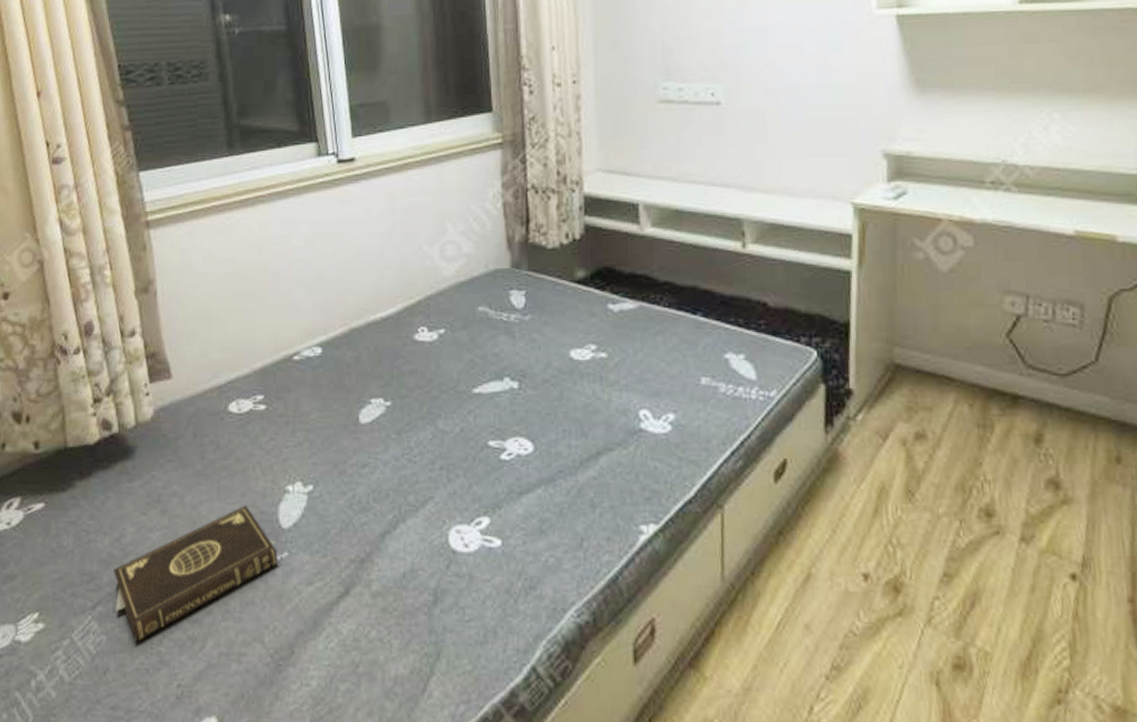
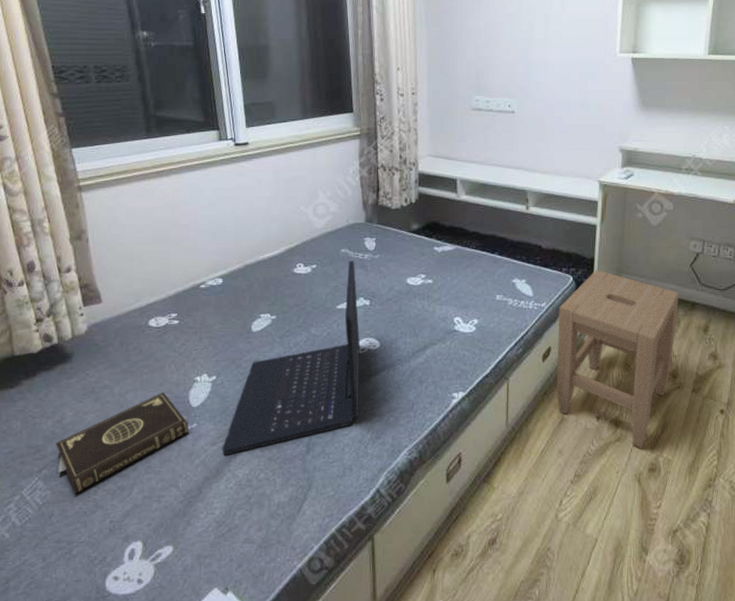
laptop: none [320,323,505,601] -> present [222,261,360,455]
stool: none [796,339,991,631] -> present [556,269,679,449]

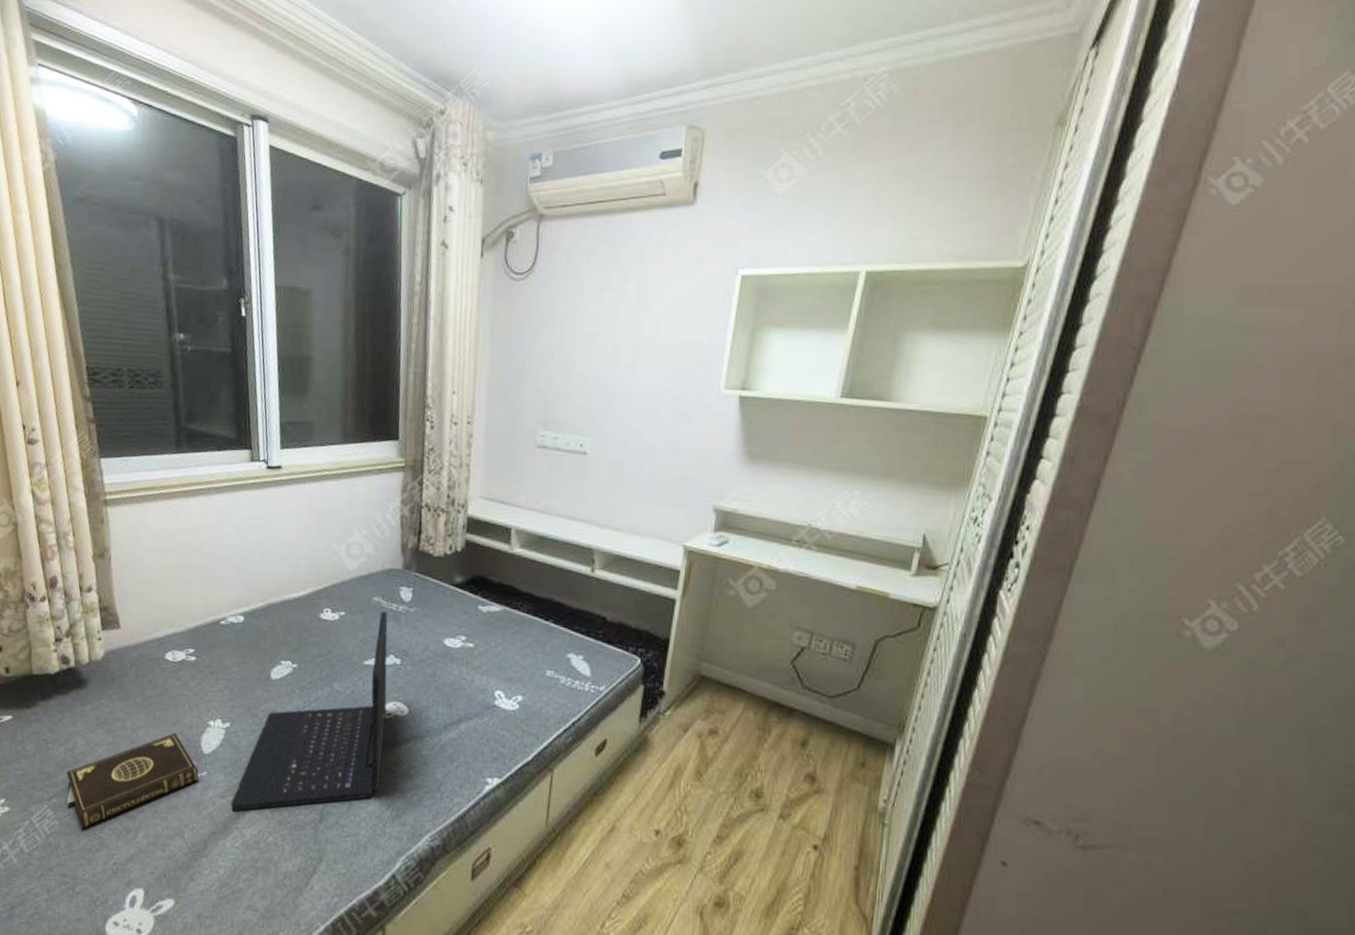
stool: present [556,269,679,449] -> none [609,653,774,877]

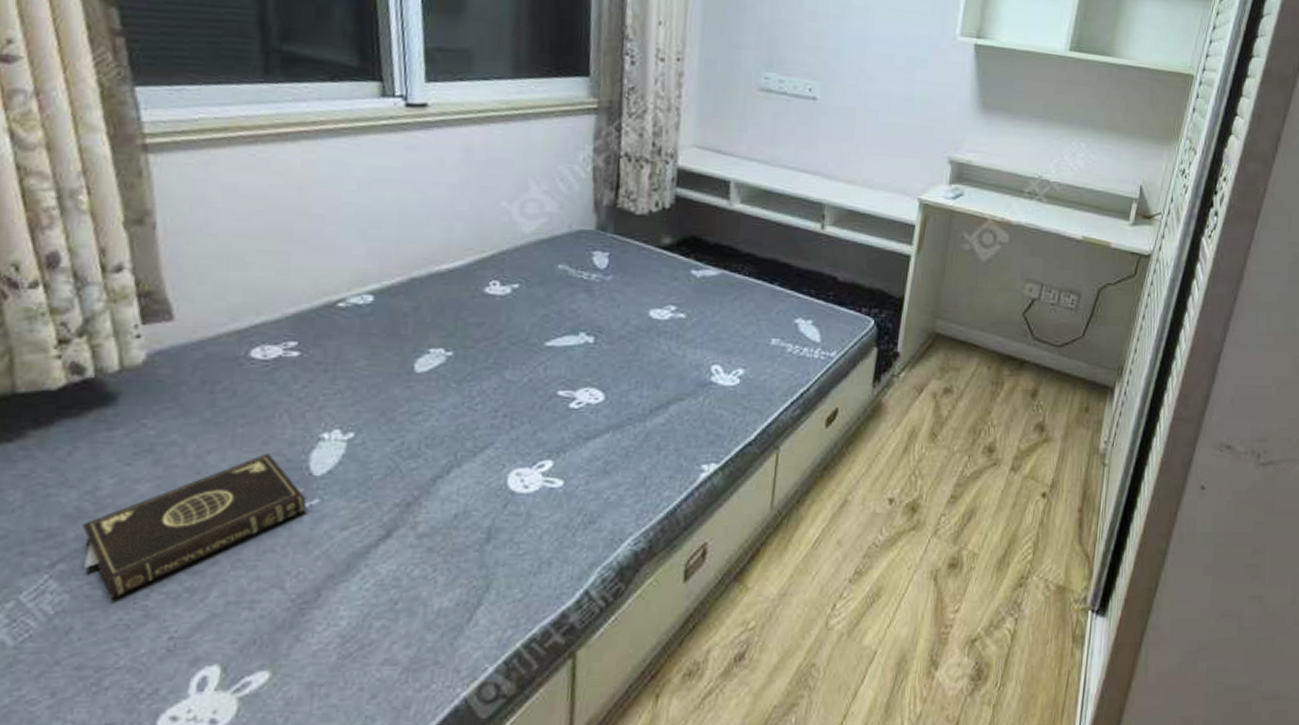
laptop: present [230,611,388,811] -> none [356,281,577,544]

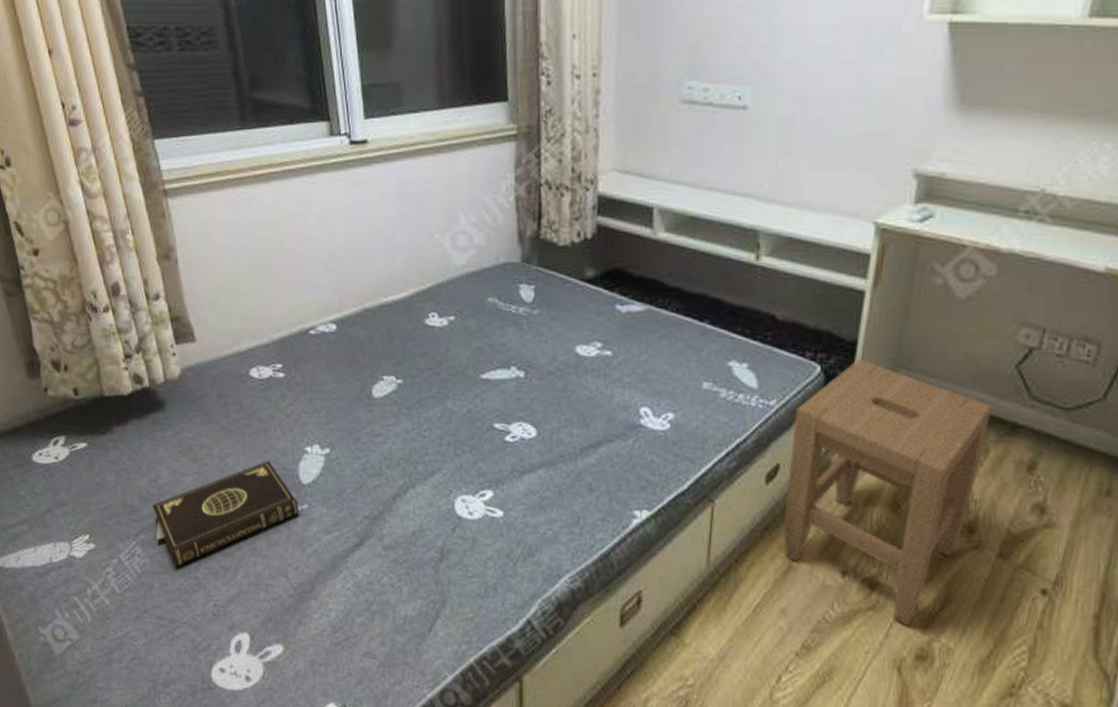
stool: none [840,312,1006,540] -> present [783,358,993,626]

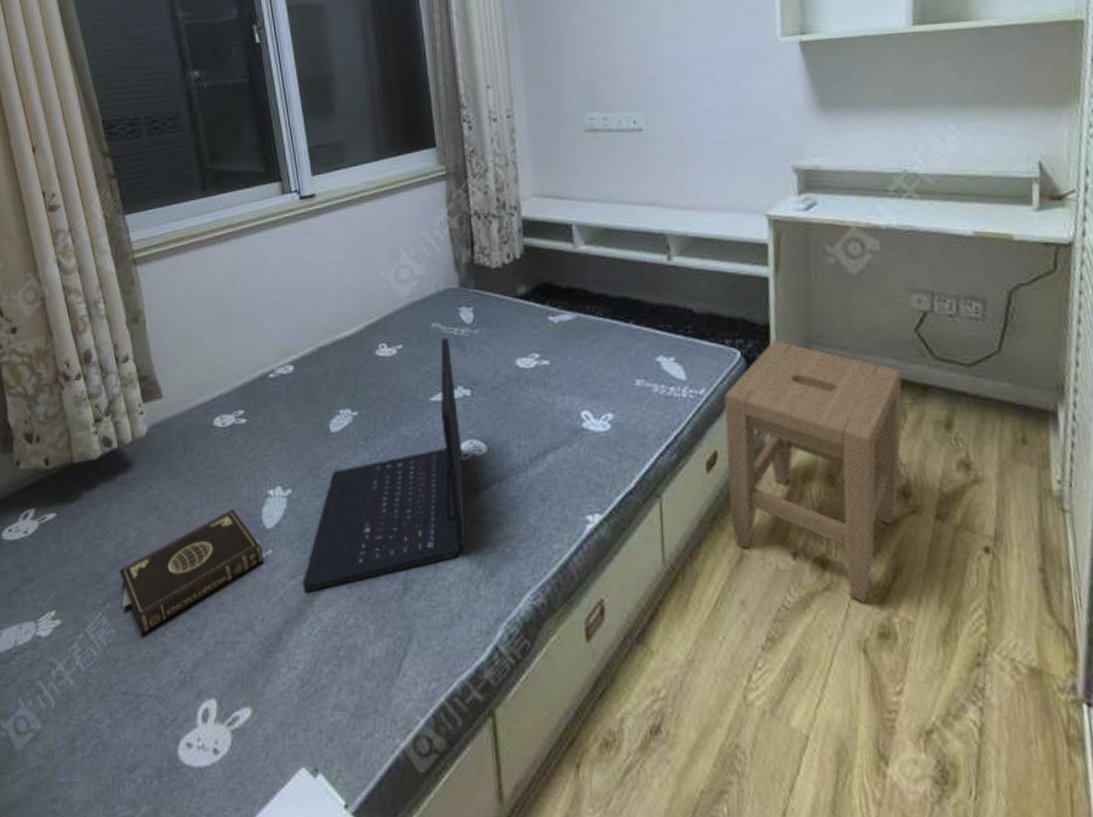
laptop: none [337,314,510,549] -> present [302,338,466,592]

